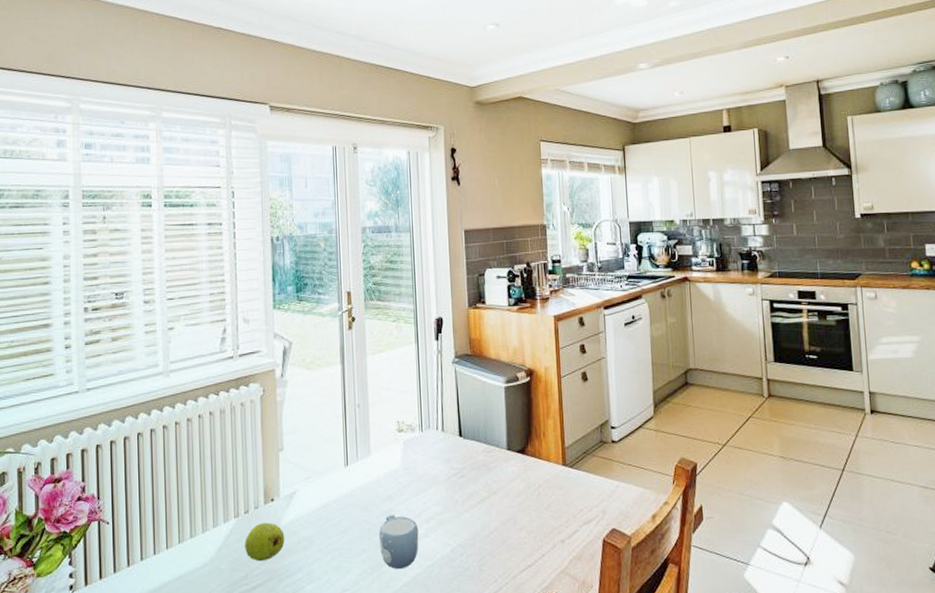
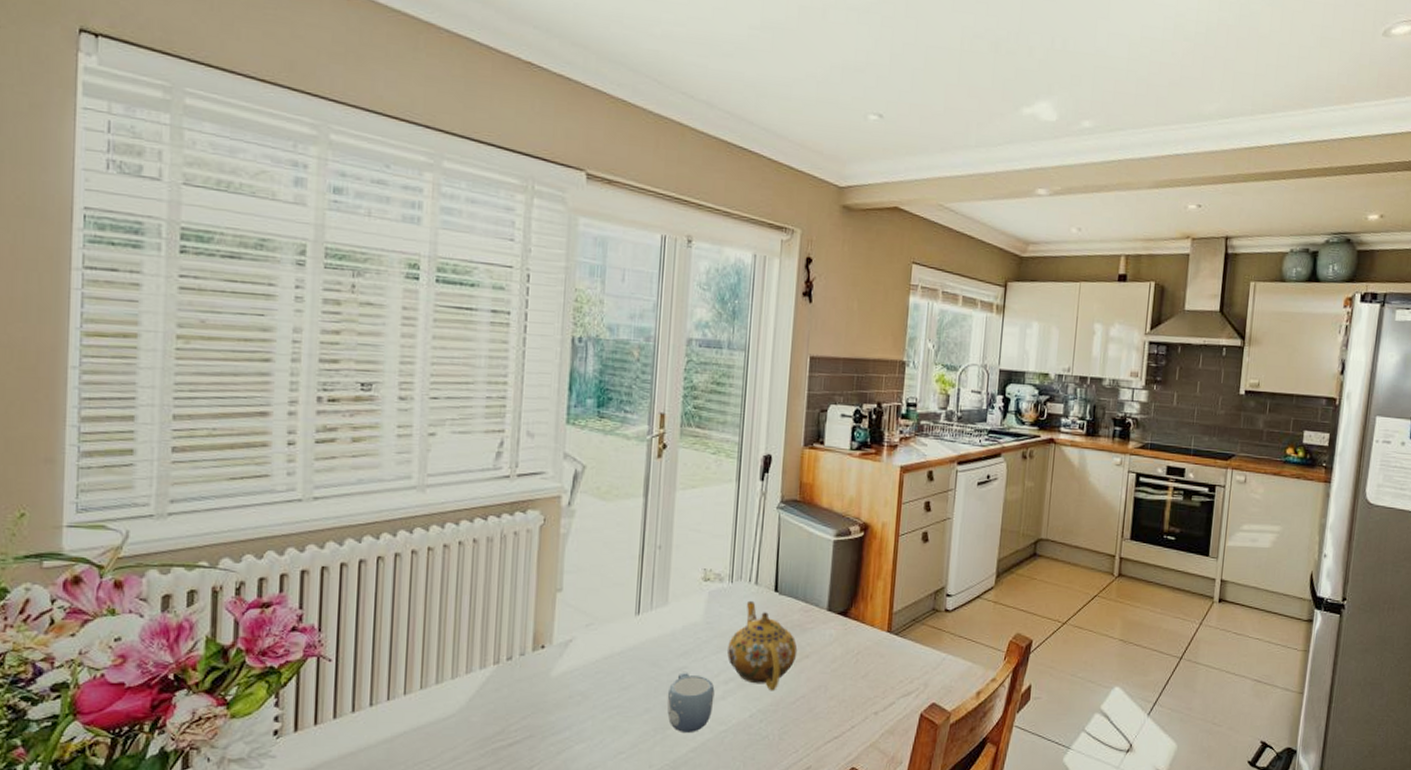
fruit: present [245,522,285,562] -> none [503,672,554,716]
teapot: none [425,446,486,527] -> present [727,600,798,691]

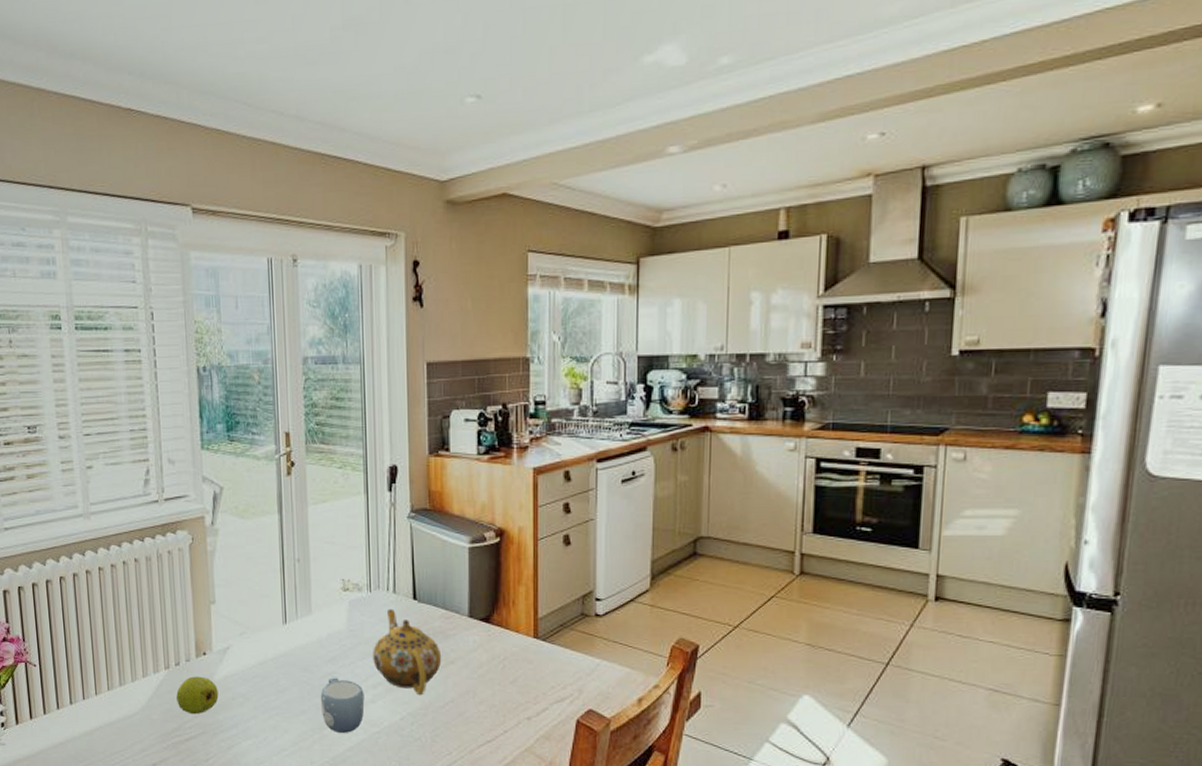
fruit: none [503,672,554,716] -> present [176,676,219,715]

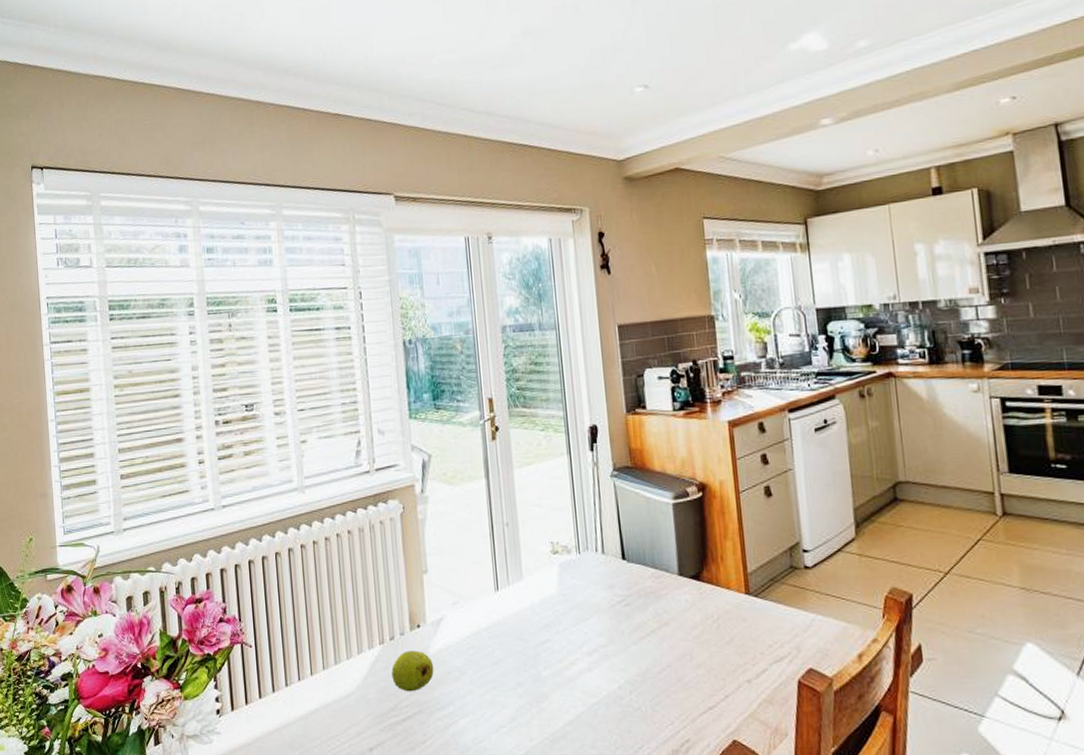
mug: present [320,676,365,733] -> none [536,644,582,705]
teapot: present [373,608,442,696] -> none [586,570,656,661]

